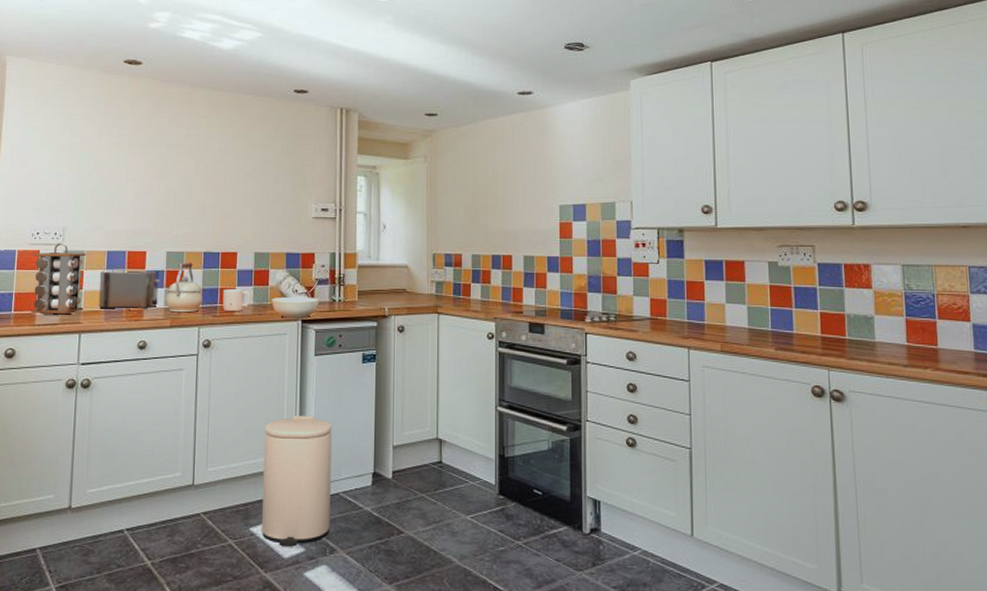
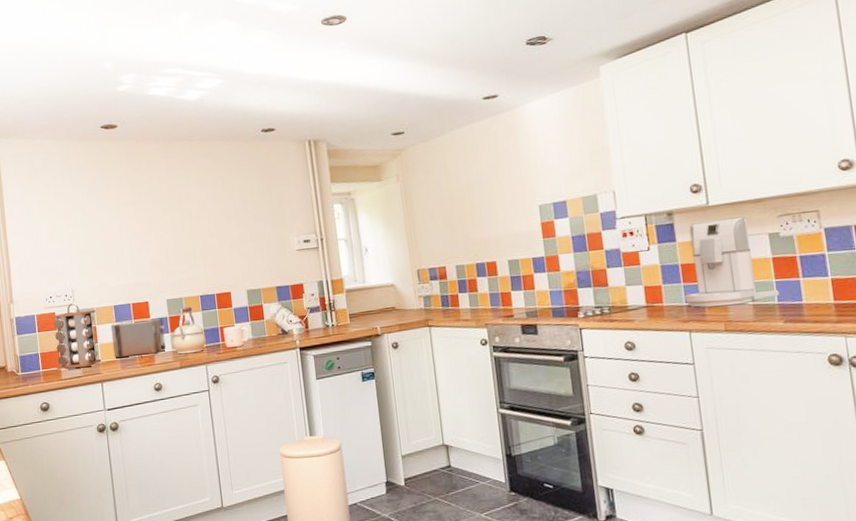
bowl: present [271,296,320,320] -> none [268,325,314,349]
coffee machine: none [687,242,773,327] -> present [684,216,780,308]

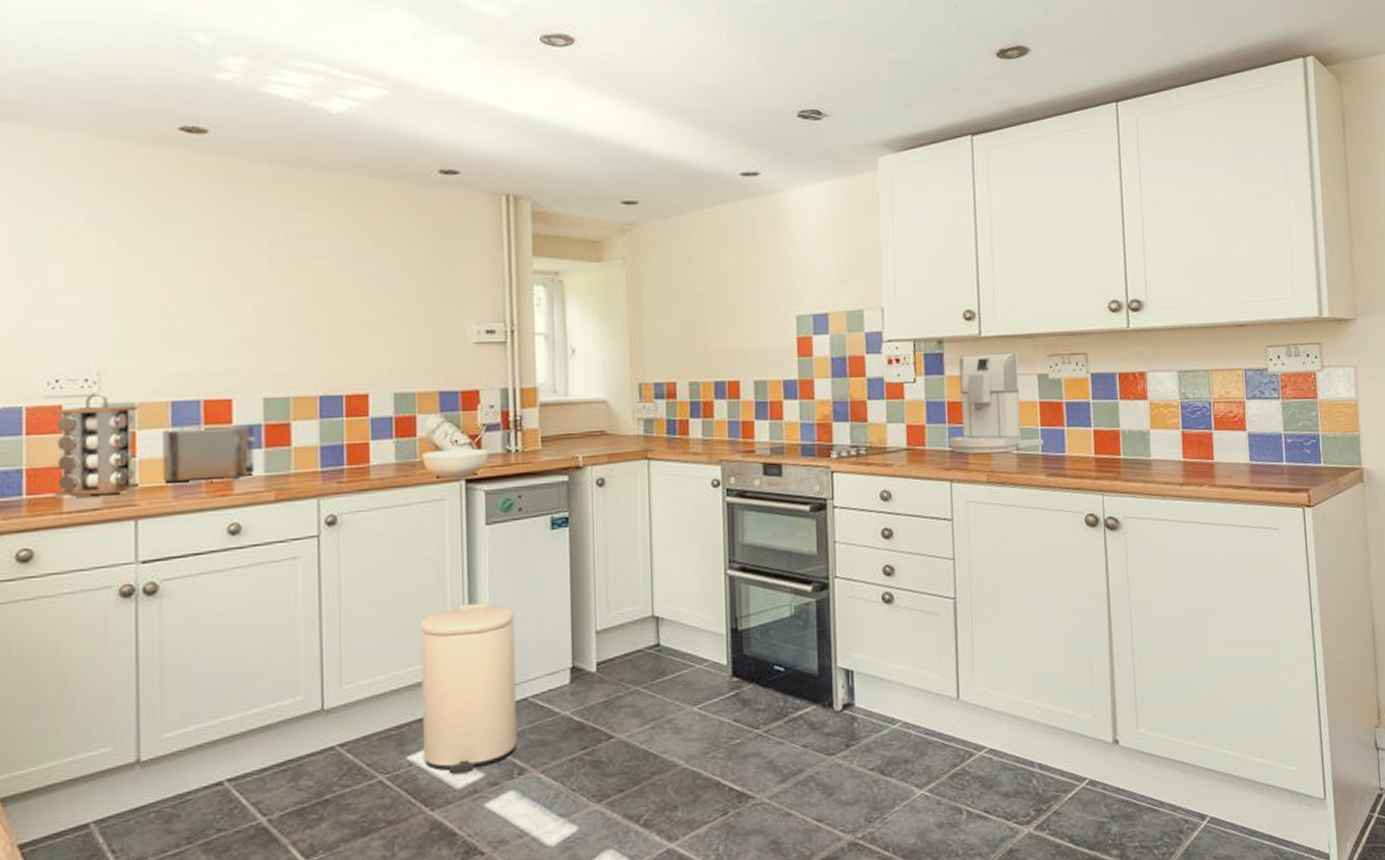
kettle: present [171,306,206,355] -> none [266,411,322,482]
mug: present [223,326,250,348] -> none [351,444,392,476]
bowl: none [268,325,314,349] -> present [420,448,489,480]

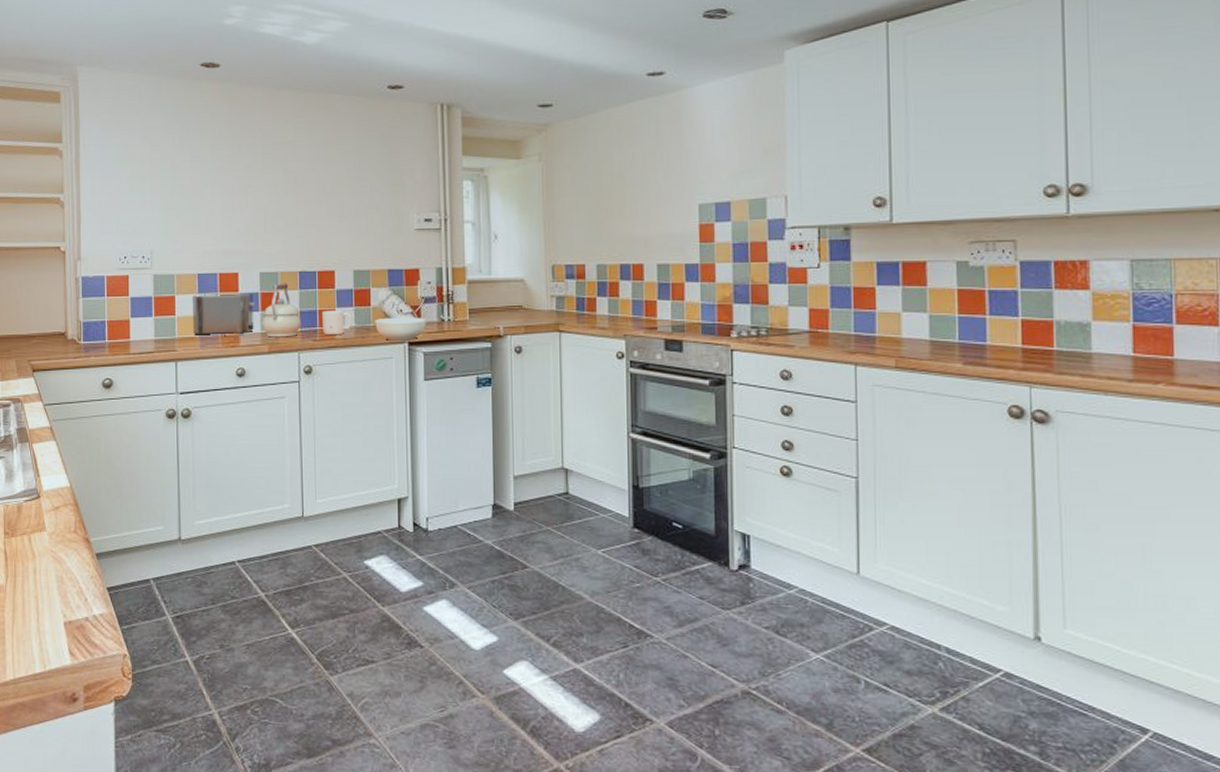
spice rack: present [54,393,138,497] -> none [123,267,177,343]
kettle: none [266,411,322,482] -> present [262,283,301,337]
mug: none [351,444,392,476] -> present [322,311,352,336]
pedal bin: present [420,602,517,775] -> none [374,444,449,581]
coffee machine: present [948,352,1044,454] -> none [854,239,961,340]

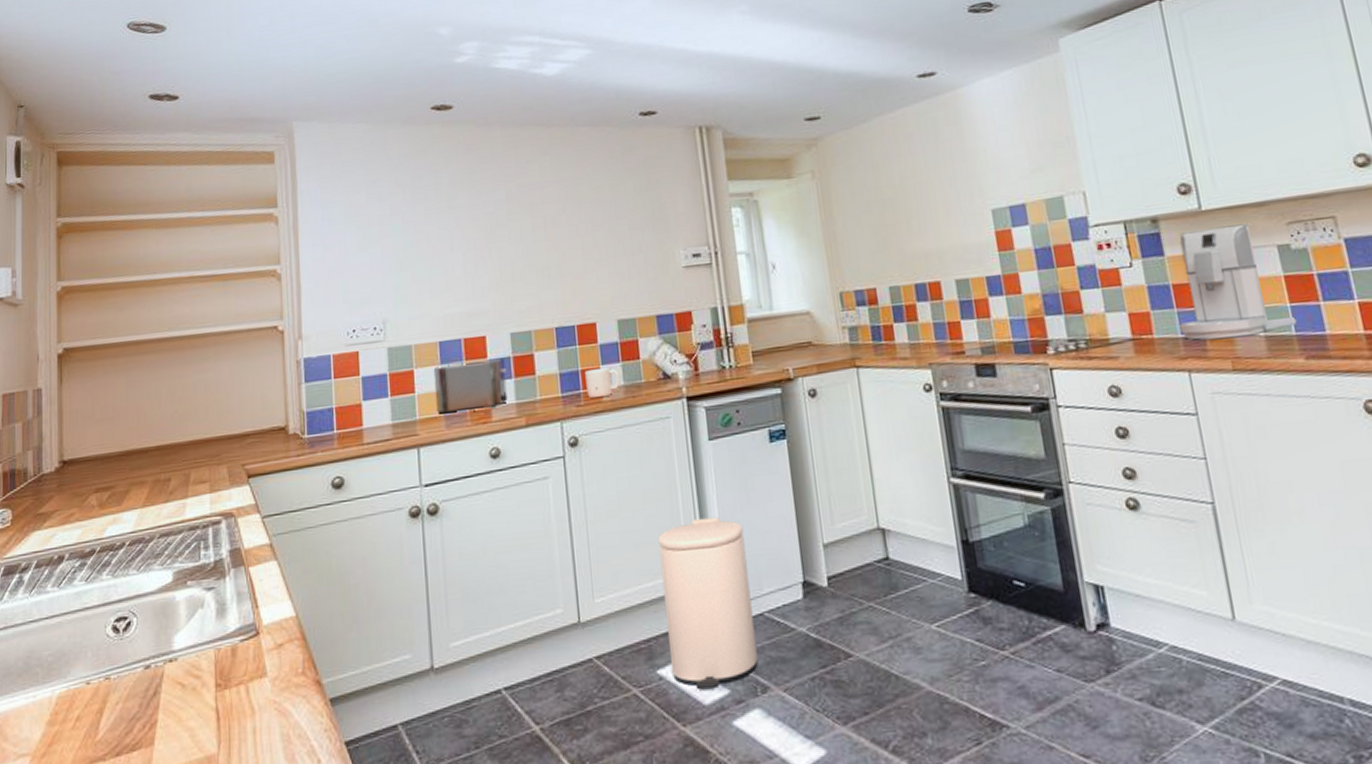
kettle: present [262,283,301,337] -> none [515,342,562,408]
bowl: present [374,317,427,342] -> none [645,366,706,399]
pedal bin: none [374,444,449,581] -> present [658,516,758,691]
coffee machine: none [854,239,961,340] -> present [1179,223,1297,341]

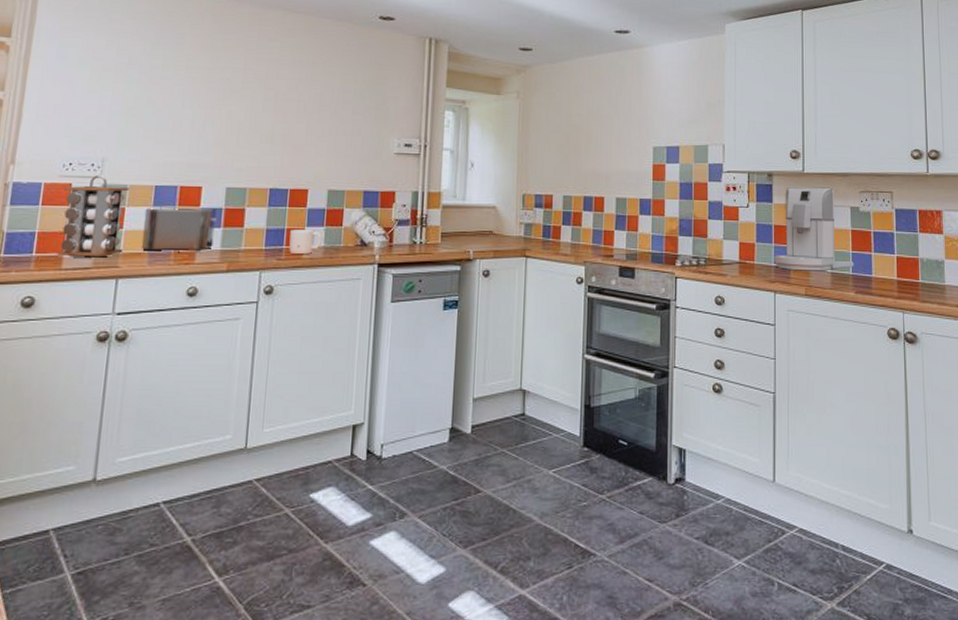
spice rack: none [353,338,418,430] -> present [56,175,129,258]
pedal bin: present [658,516,758,691] -> none [324,367,408,513]

